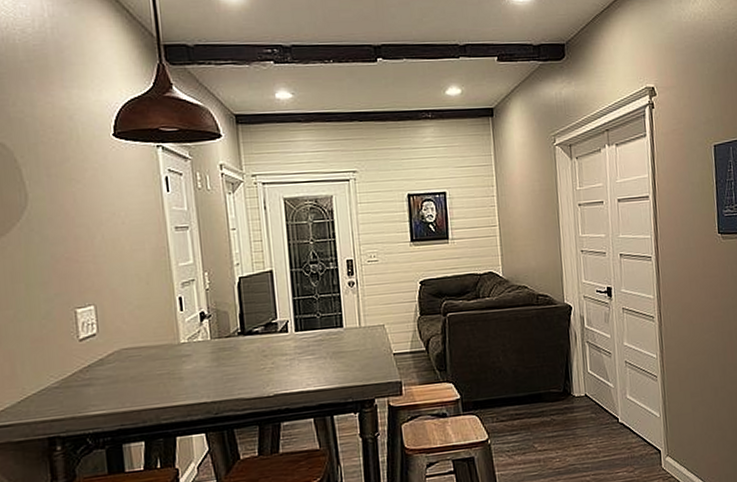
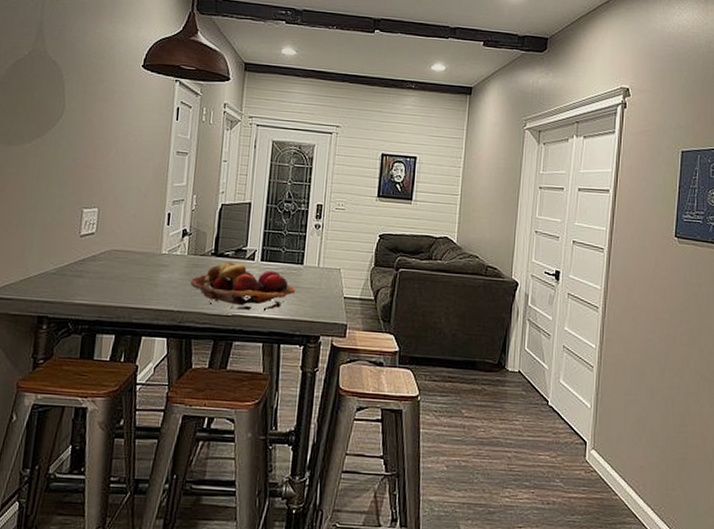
fruit basket: none [219,338,339,388] -> present [190,262,295,310]

